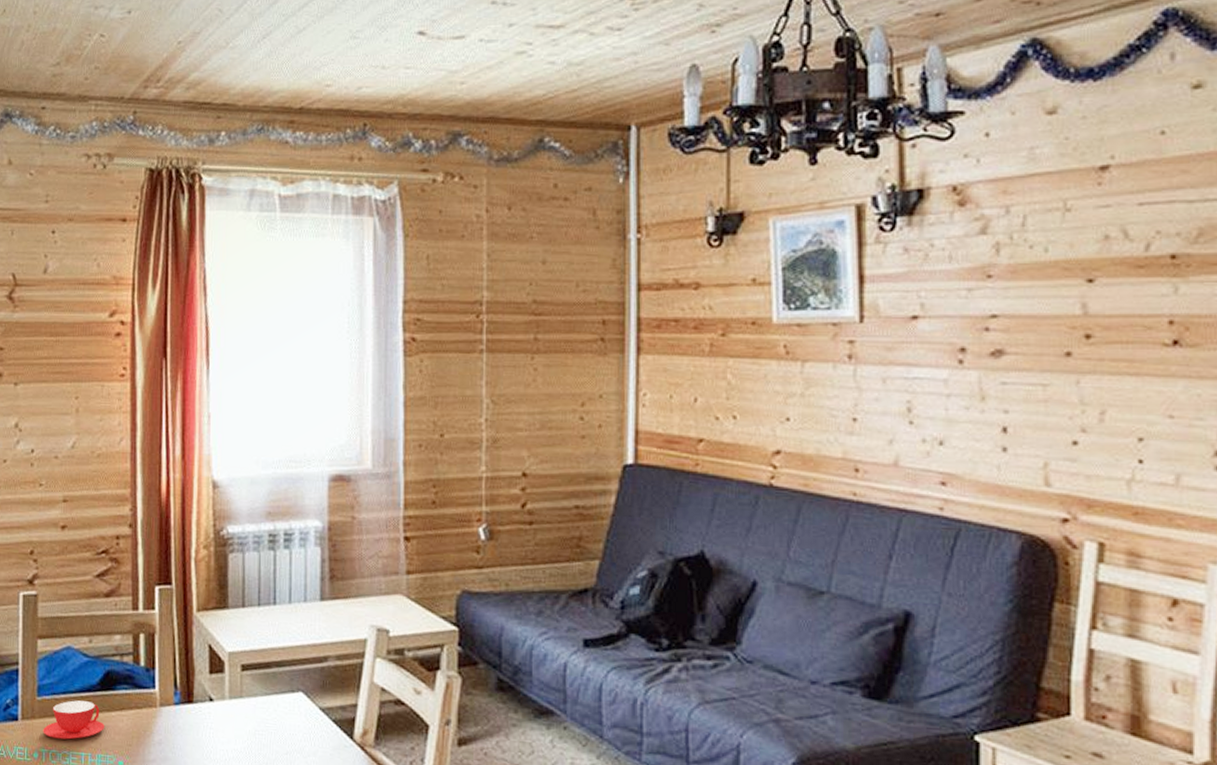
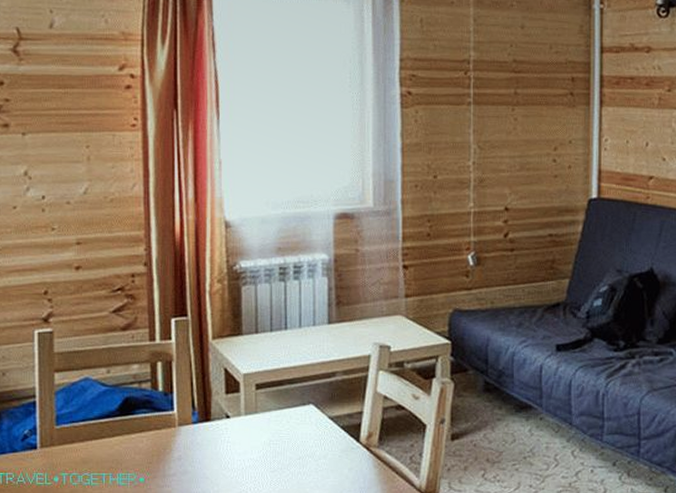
teacup: present [43,700,104,740] -> none [62,426,125,463]

